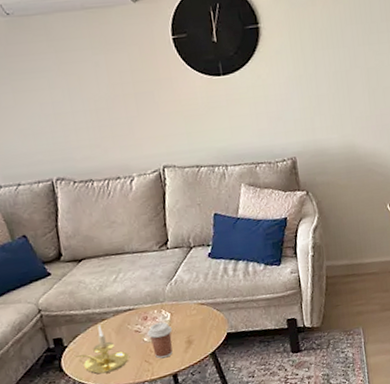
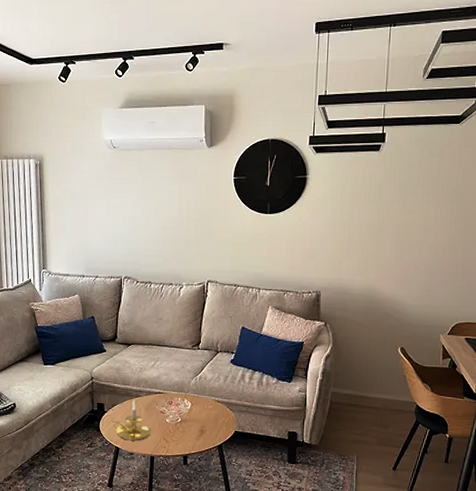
coffee cup: present [147,322,173,359] -> none [170,409,190,440]

